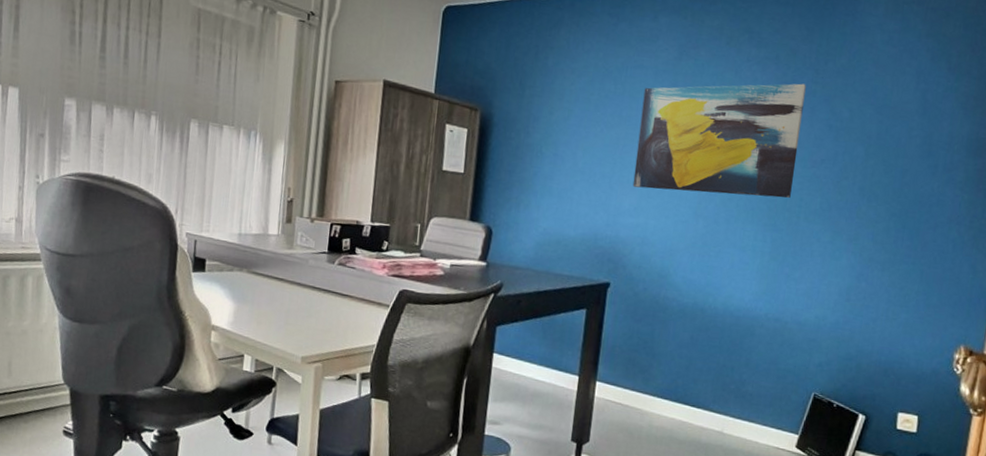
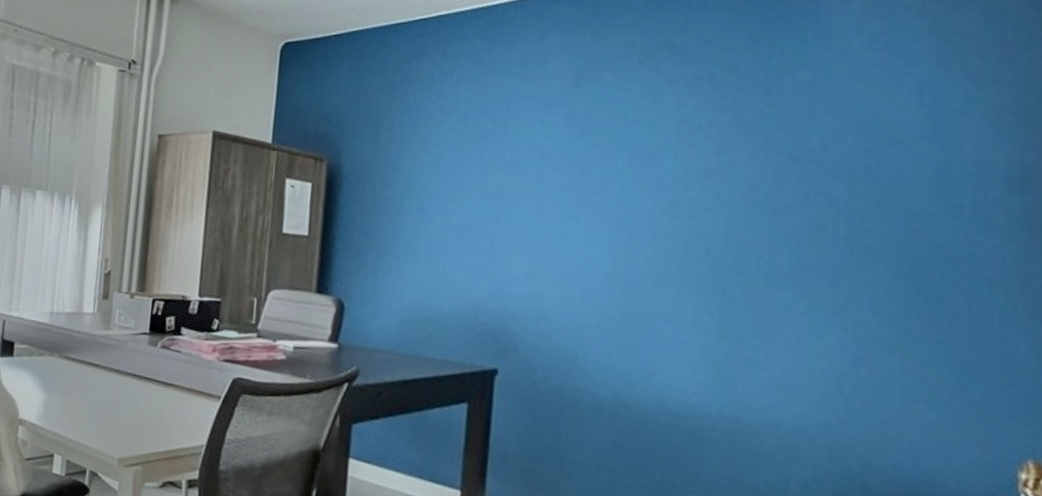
wall art: present [632,83,806,198] -> none [522,106,755,256]

